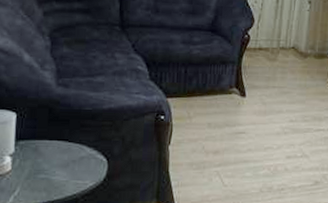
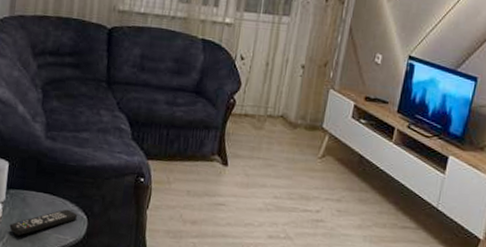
remote control: none [21,154,97,186] -> present [9,209,78,236]

